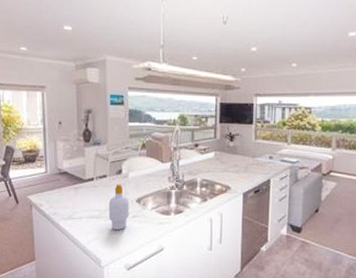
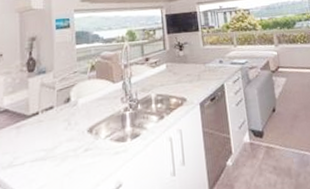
soap bottle: present [108,183,129,230] -> none [56,113,80,171]

